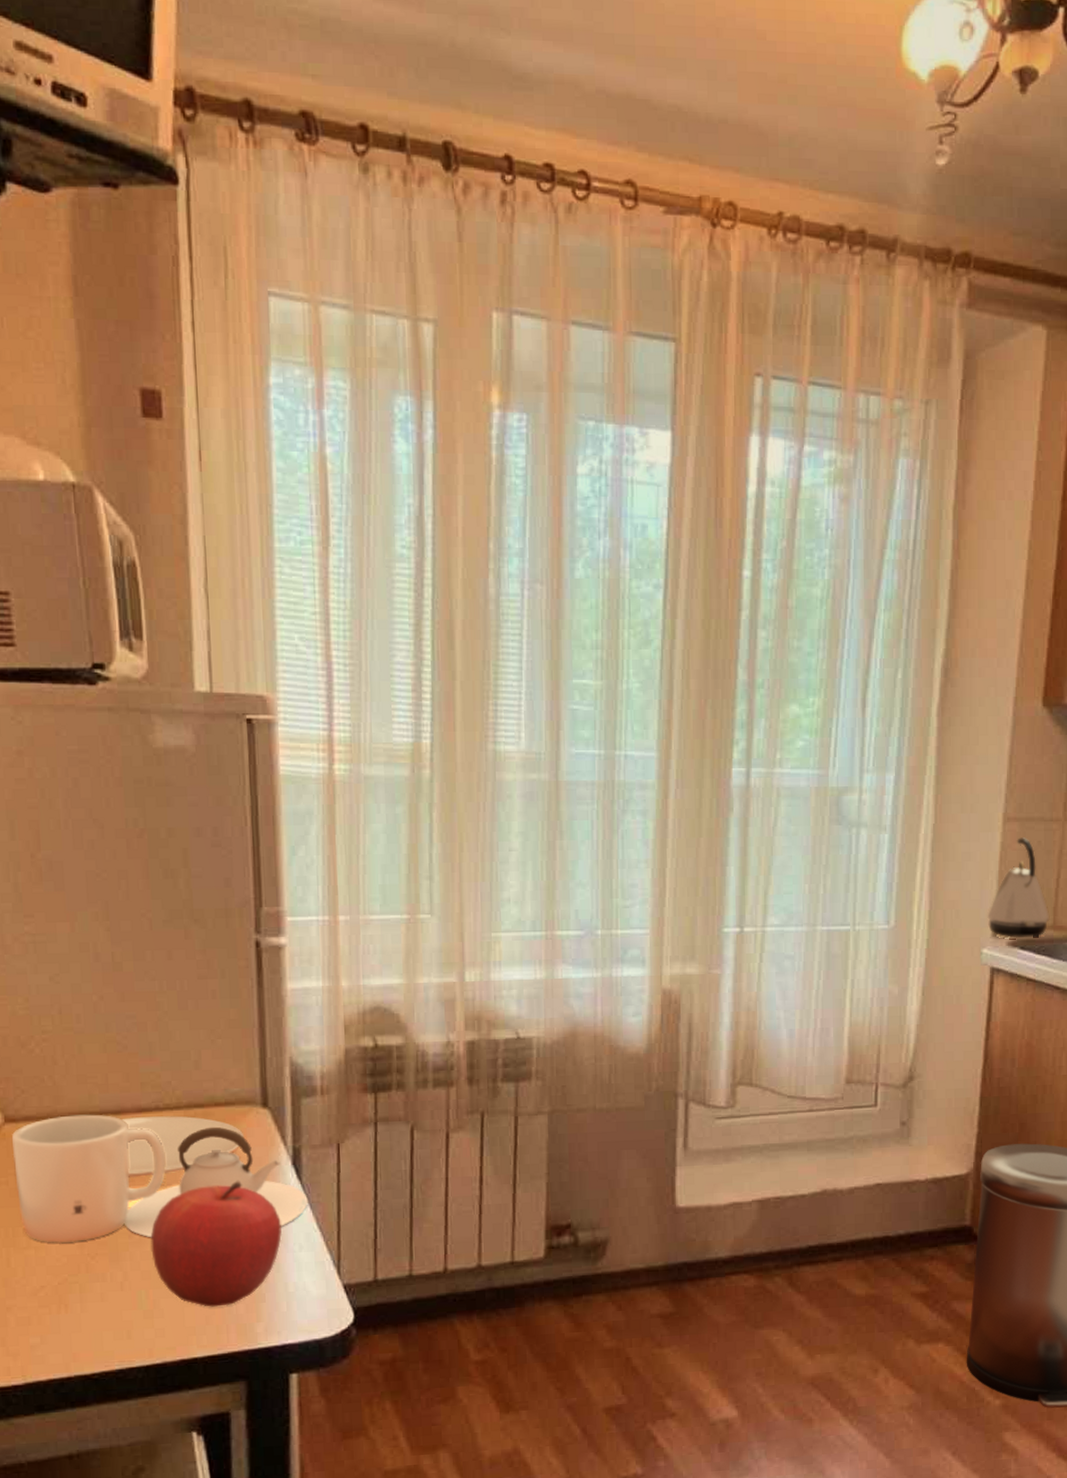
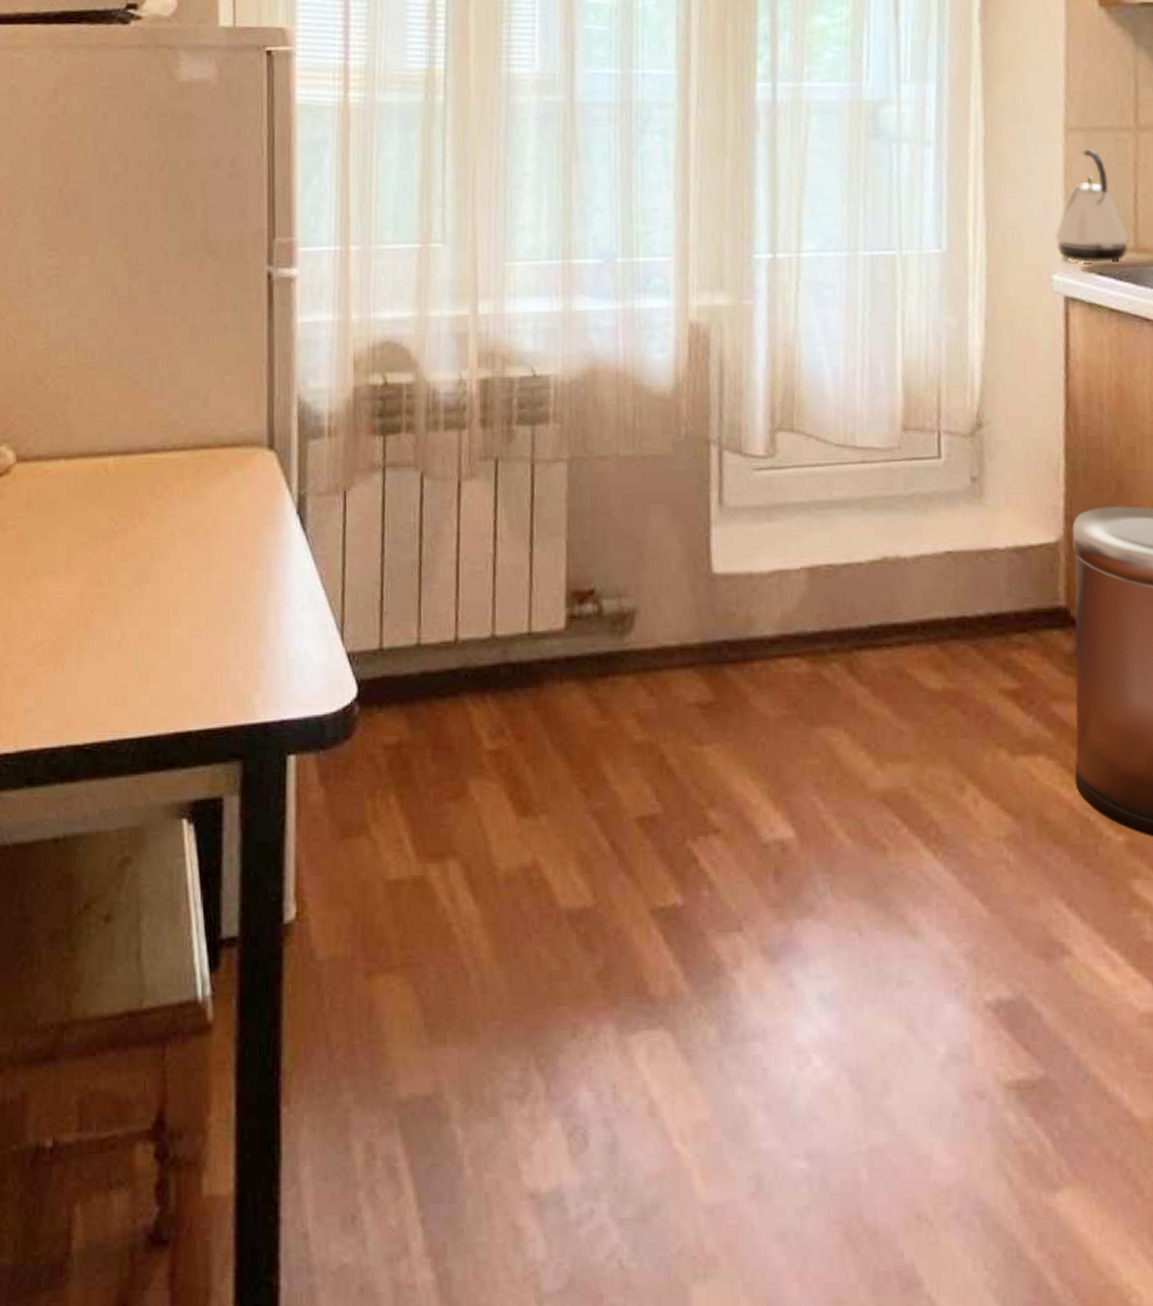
mug: present [12,1114,166,1244] -> none [21,454,170,595]
plate: present [121,1116,245,1177] -> none [128,457,249,524]
teapot: present [125,1126,308,1238] -> none [126,470,312,592]
fruit: present [150,1180,282,1307] -> none [150,529,284,673]

